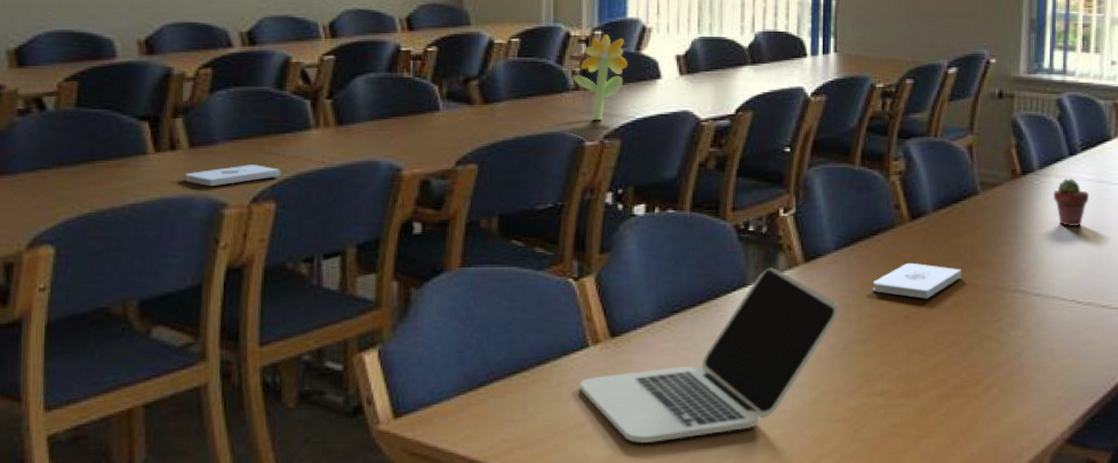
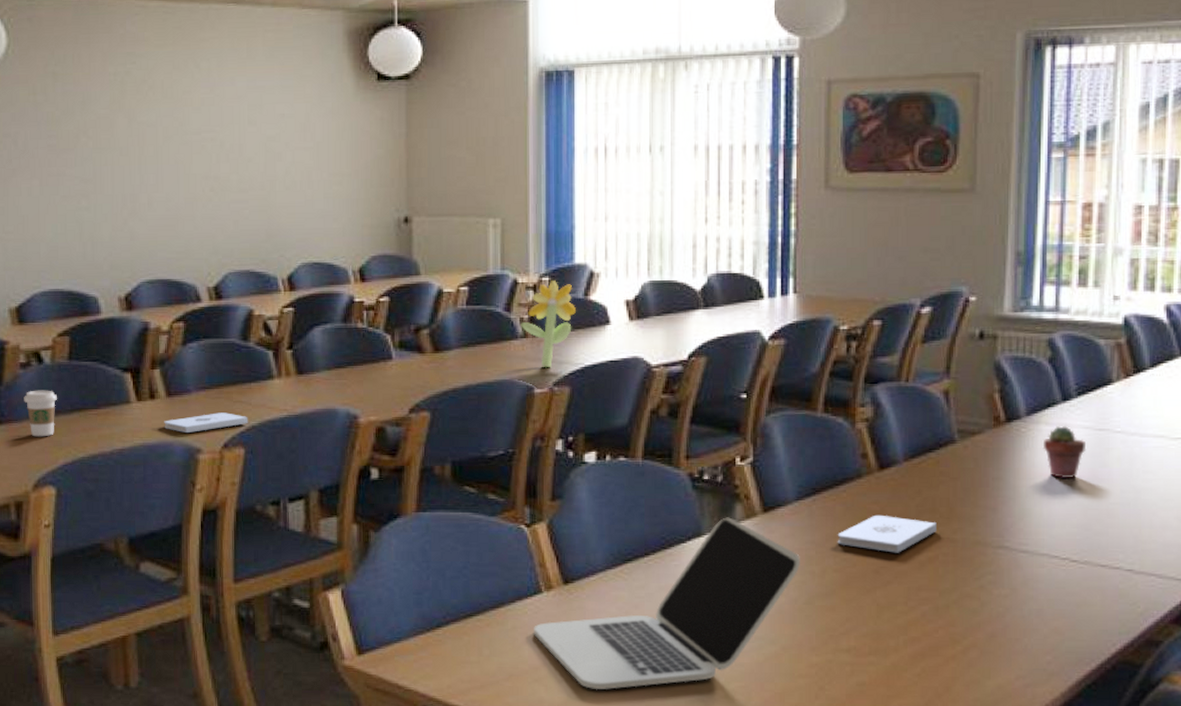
coffee cup: none [20,139,60,191] -> present [24,390,57,437]

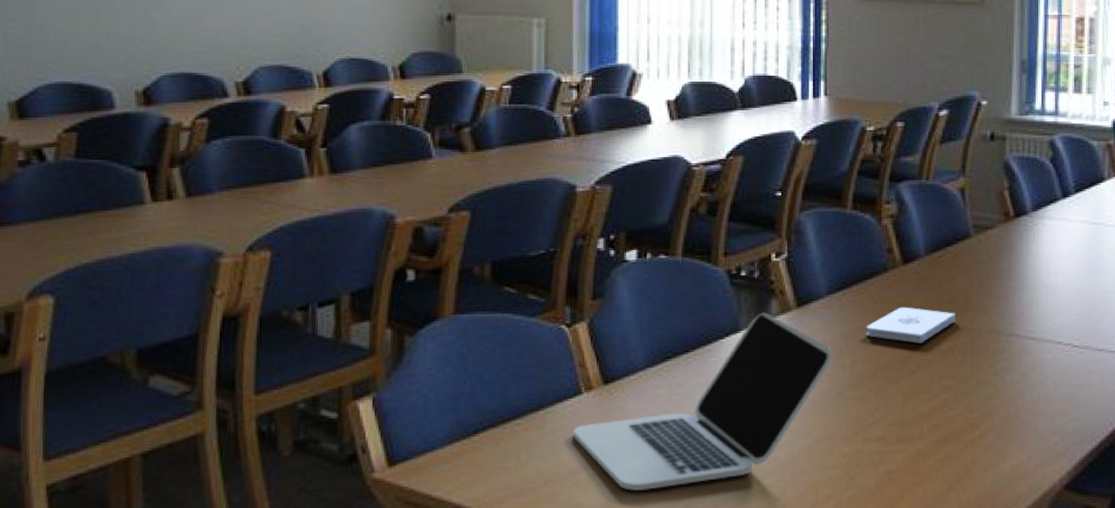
coffee cup: present [24,390,57,437] -> none [21,190,60,242]
notepad: present [164,413,248,434] -> none [182,213,276,236]
flower: present [521,281,576,368] -> none [564,80,618,167]
potted succulent: present [1042,426,1087,479] -> none [1047,221,1084,270]

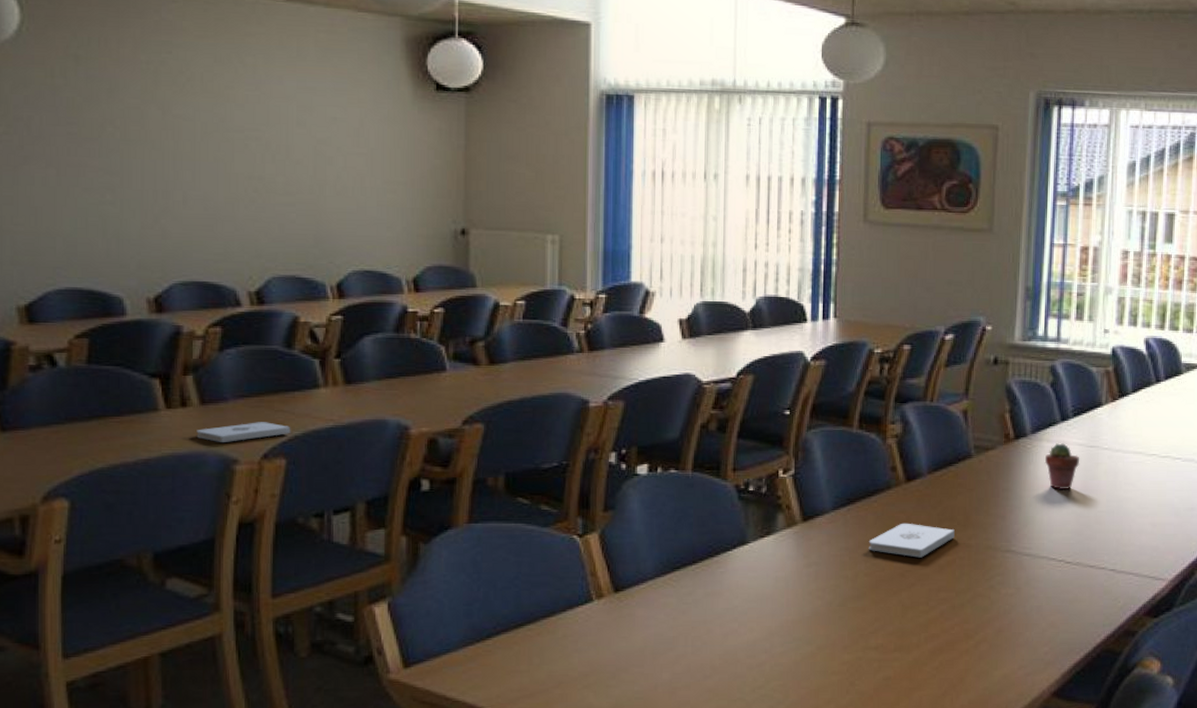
notepad: none [182,213,276,236] -> present [196,422,291,443]
laptop: present [572,312,832,492] -> none [583,526,835,694]
potted succulent: none [1047,221,1084,270] -> present [1044,443,1080,490]

